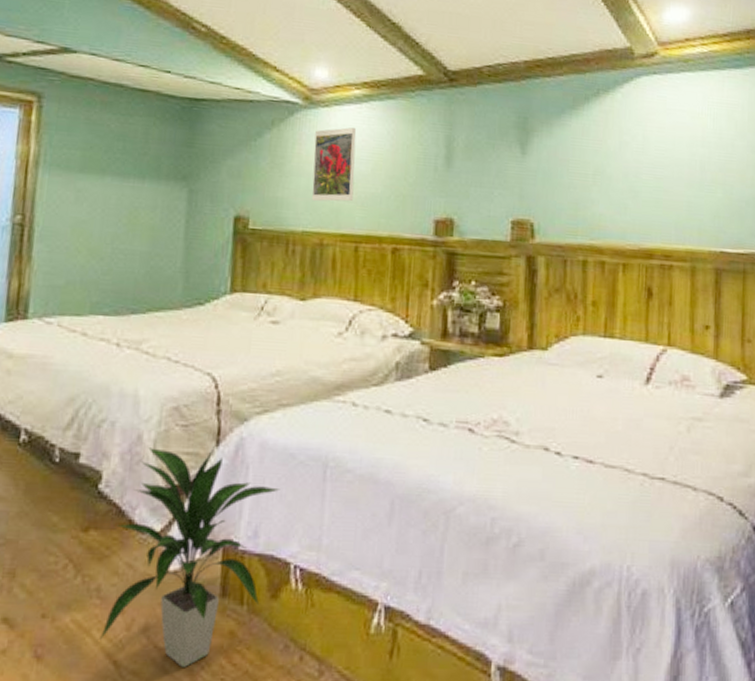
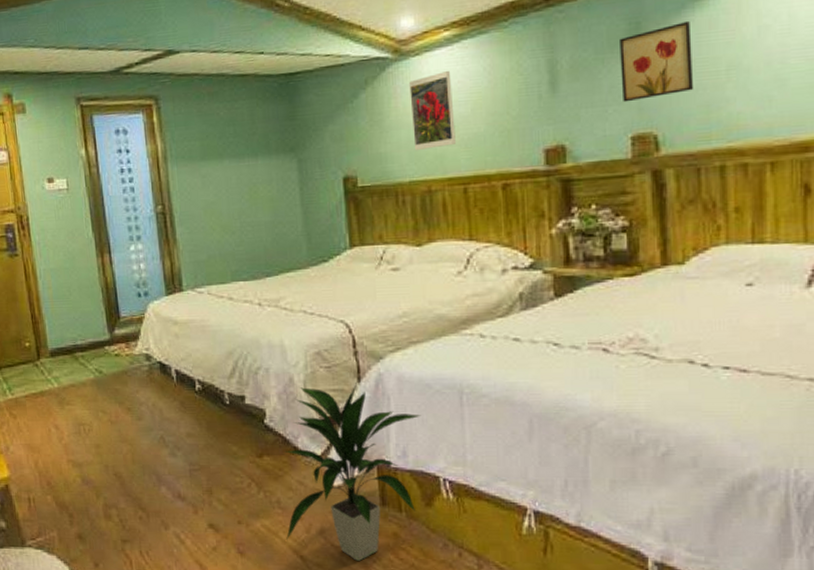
wall art: none [507,124,568,188] -> present [620,20,694,103]

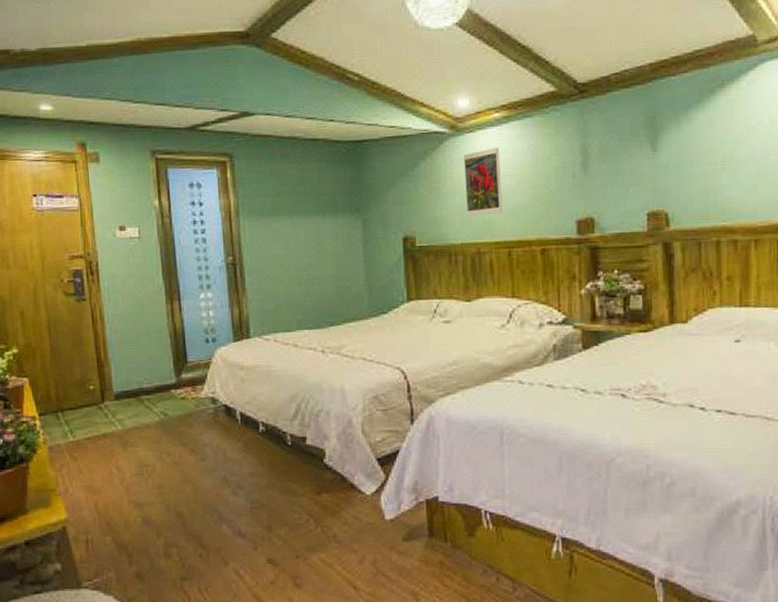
indoor plant: present [285,383,421,561] -> none [341,424,467,589]
wall art: present [620,20,694,103] -> none [639,118,697,184]

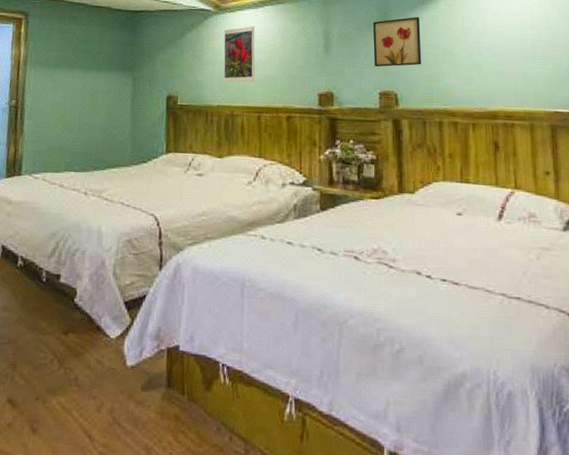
wall art: none [639,118,697,184] -> present [373,16,422,67]

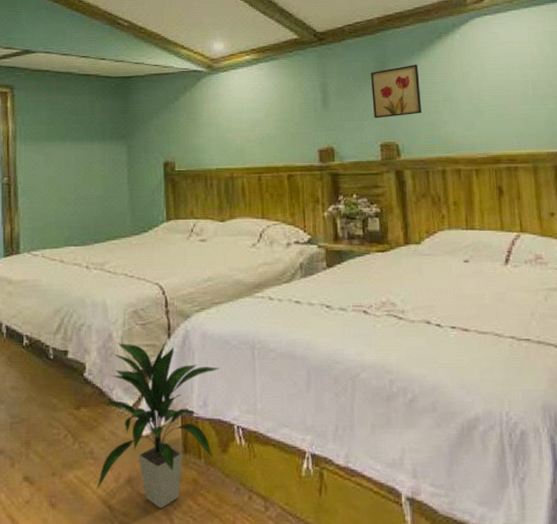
indoor plant: none [78,270,209,442] -> present [97,339,220,508]
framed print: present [223,26,255,83] -> none [219,85,253,144]

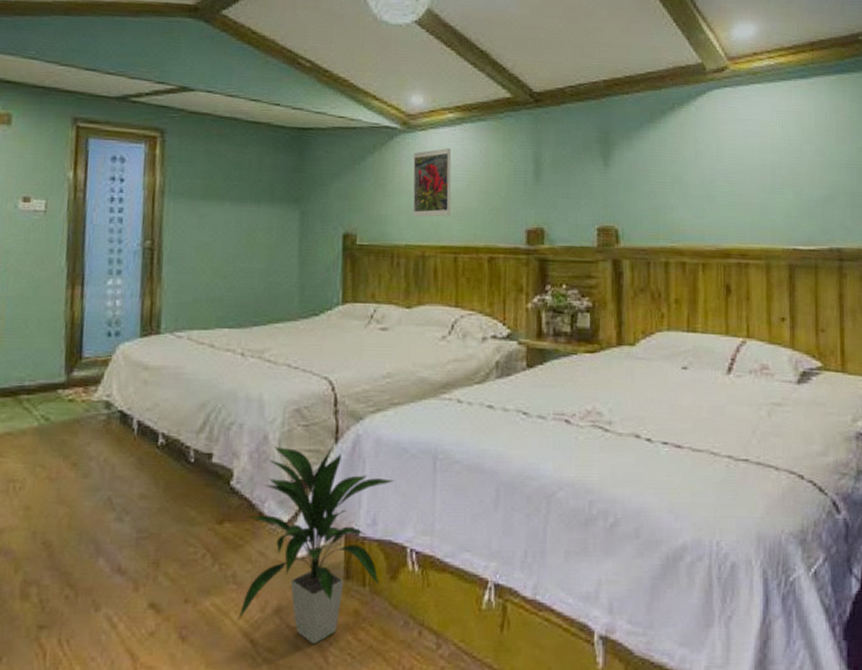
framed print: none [219,85,253,144] -> present [413,148,452,217]
wall art: present [371,64,422,119] -> none [591,137,648,198]

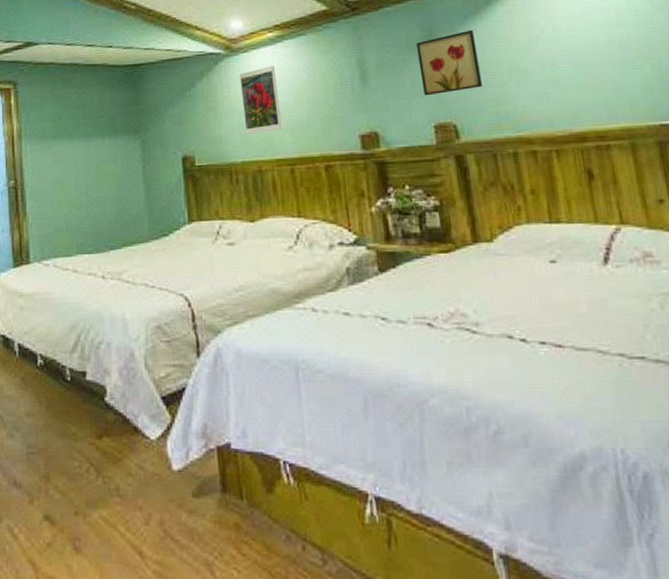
indoor plant: present [238,444,395,644] -> none [124,358,260,557]
wall art: none [591,137,648,198] -> present [416,29,483,96]

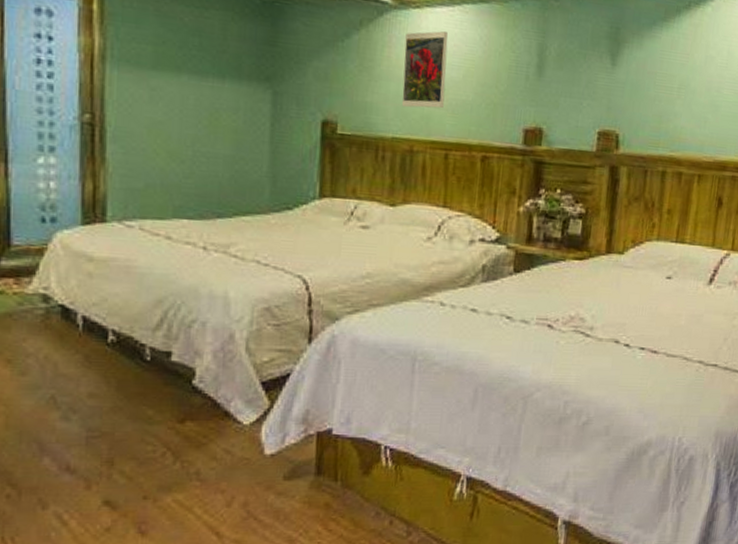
wall art: present [416,29,483,96] -> none [596,36,658,100]

